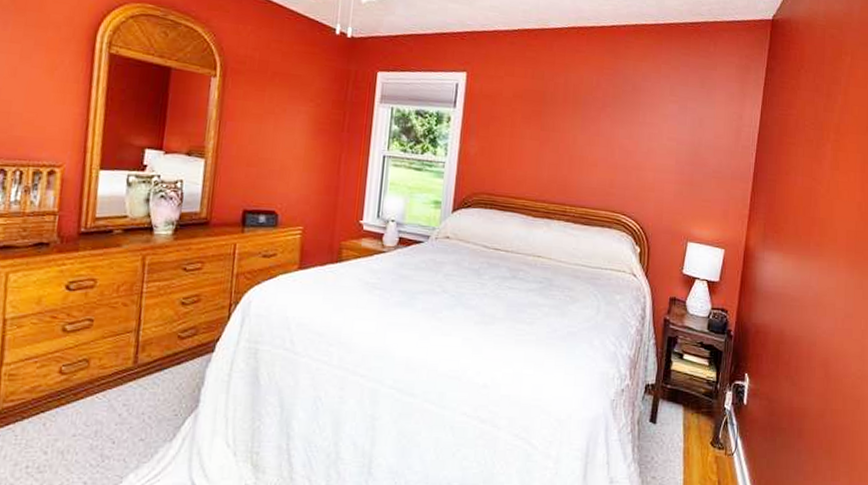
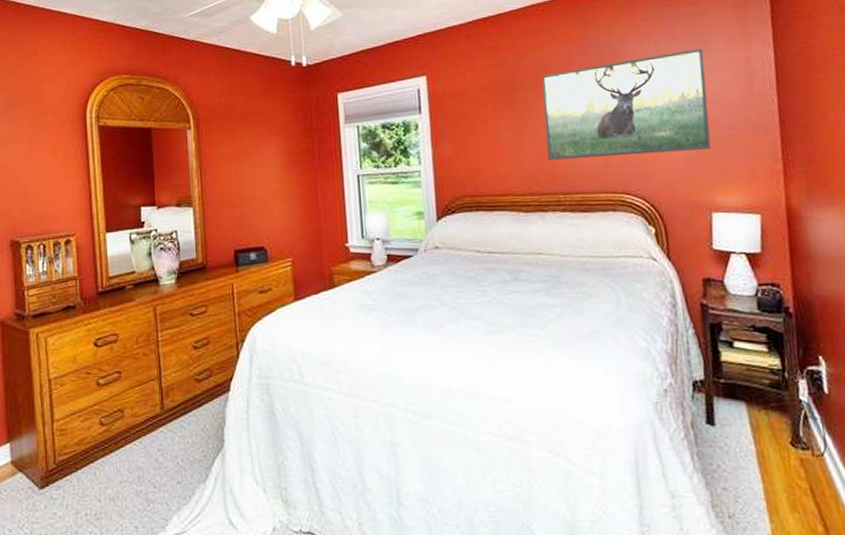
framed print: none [562,94,707,187] -> present [541,48,711,160]

